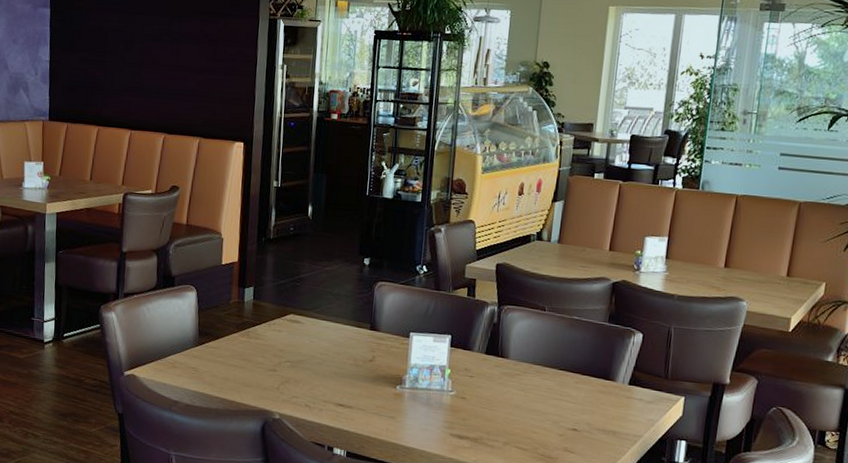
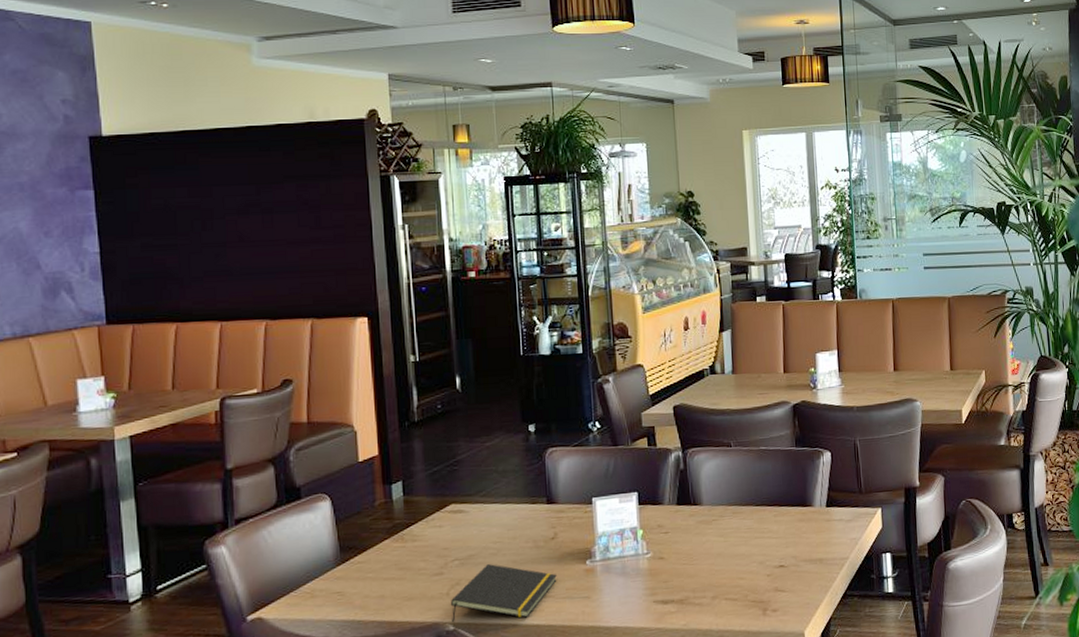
notepad: none [278,371,370,423] -> present [450,564,557,622]

